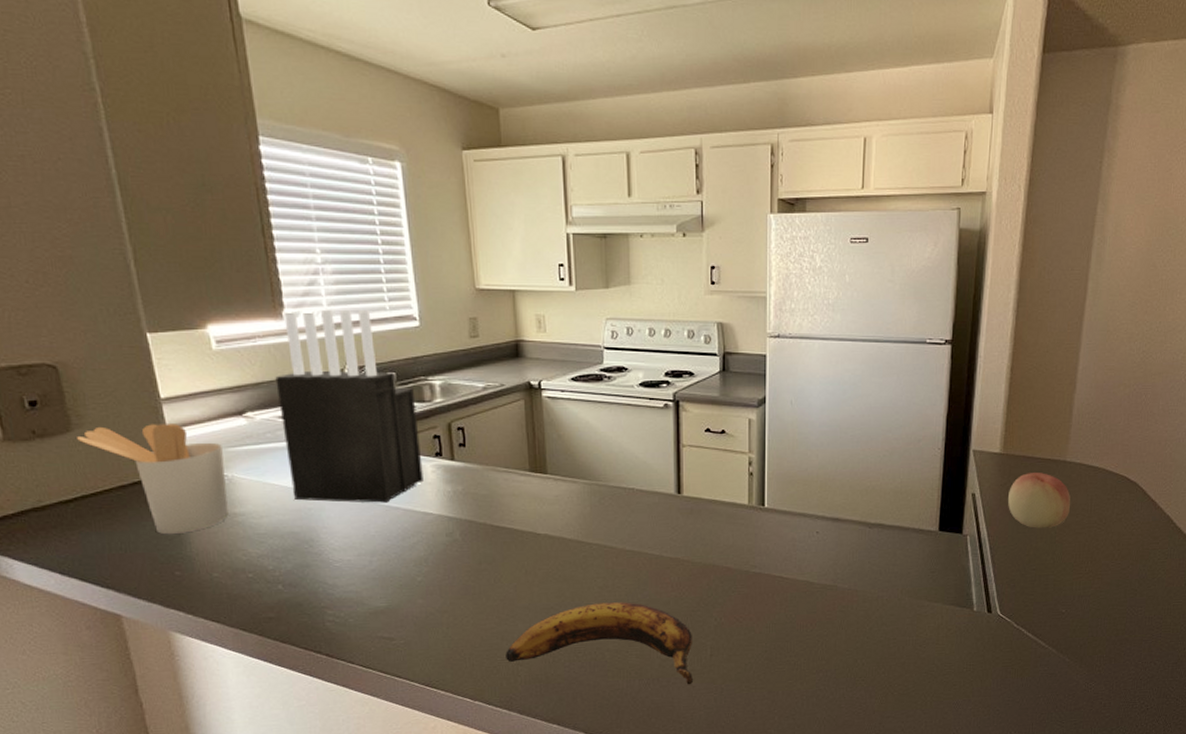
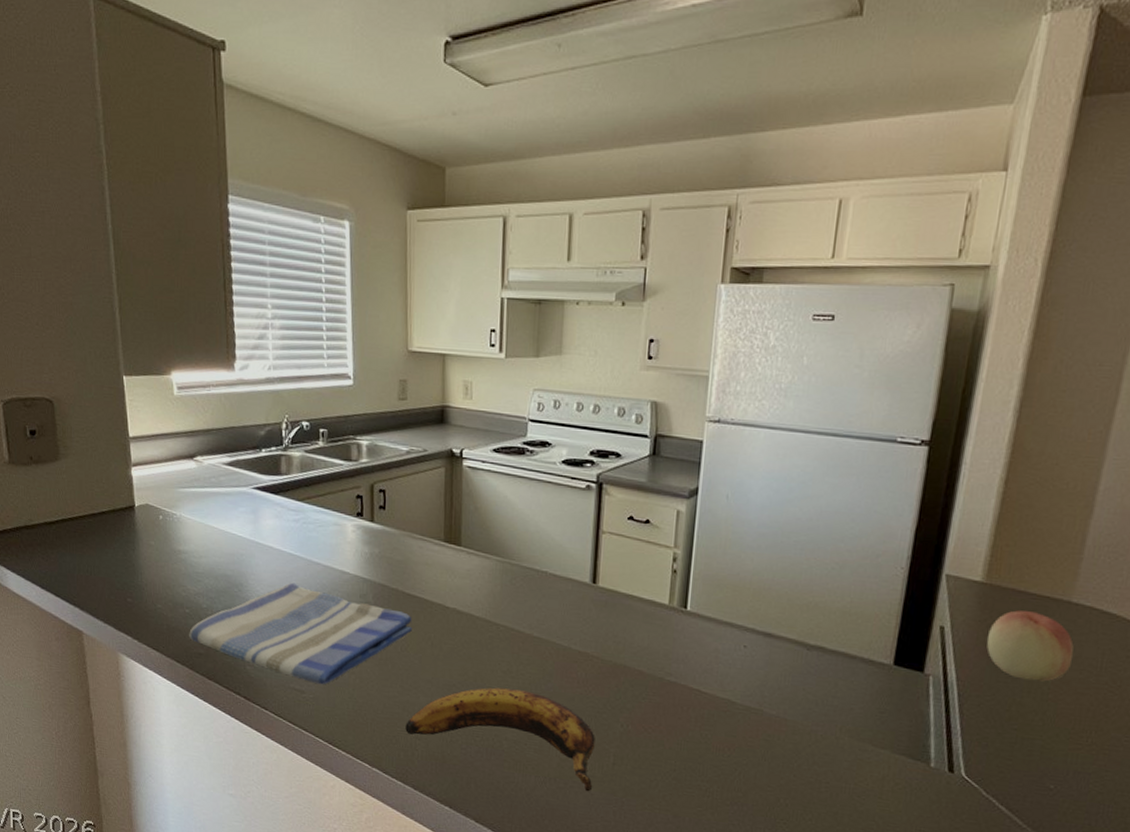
utensil holder: present [77,424,229,535] -> none [63,458,174,564]
dish towel: none [255,530,504,628] -> present [189,582,412,684]
knife block: present [275,309,423,503] -> none [223,360,344,557]

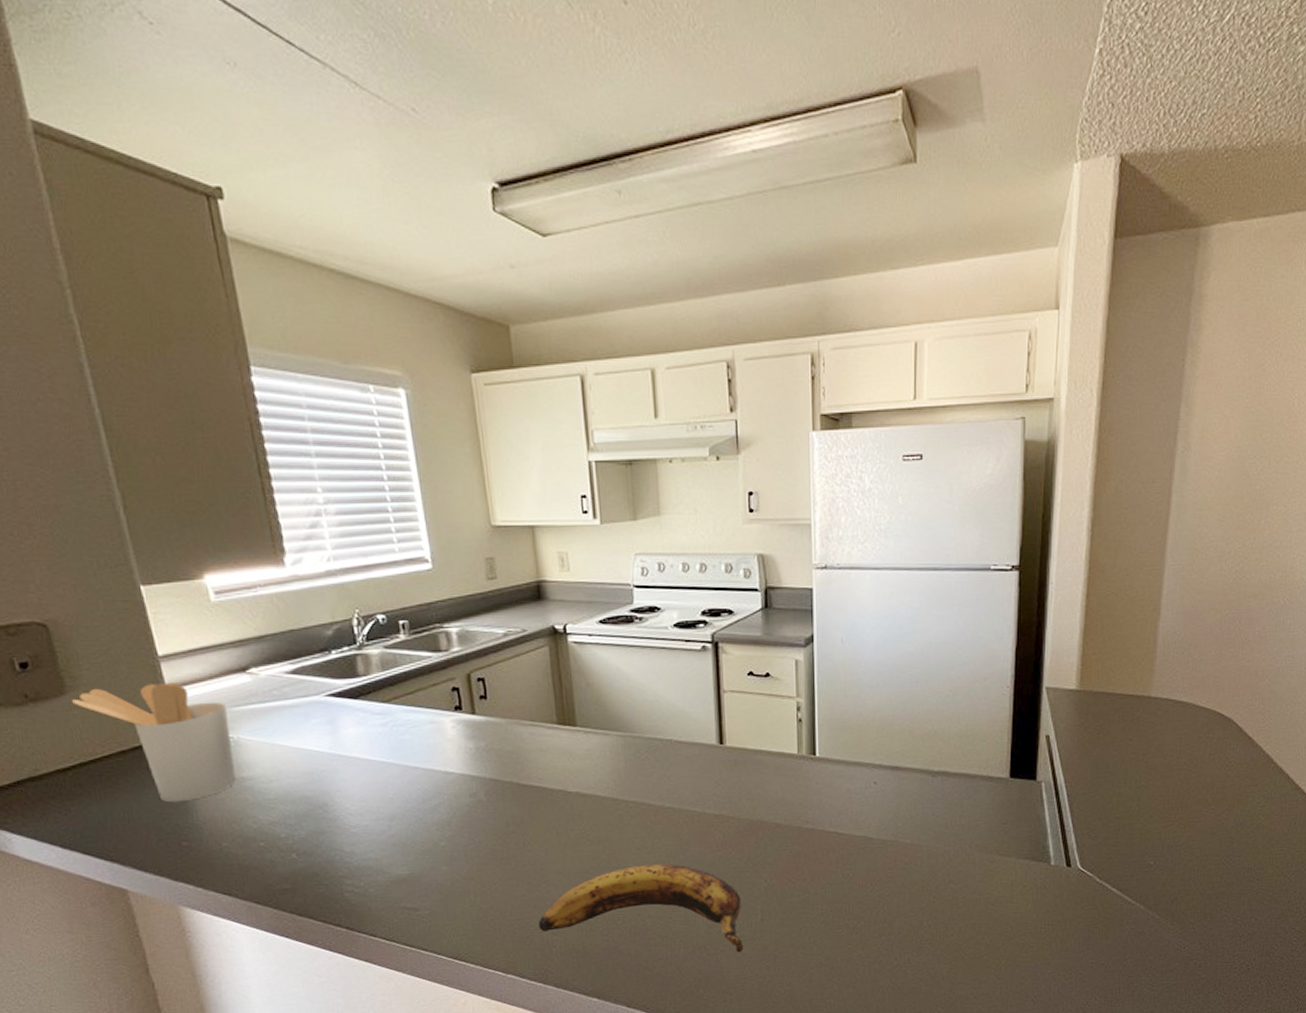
utensil holder: none [63,458,174,564] -> present [72,683,236,803]
dish towel: present [189,582,412,684] -> none [267,793,533,898]
fruit: present [986,610,1074,682] -> none [1087,710,1158,772]

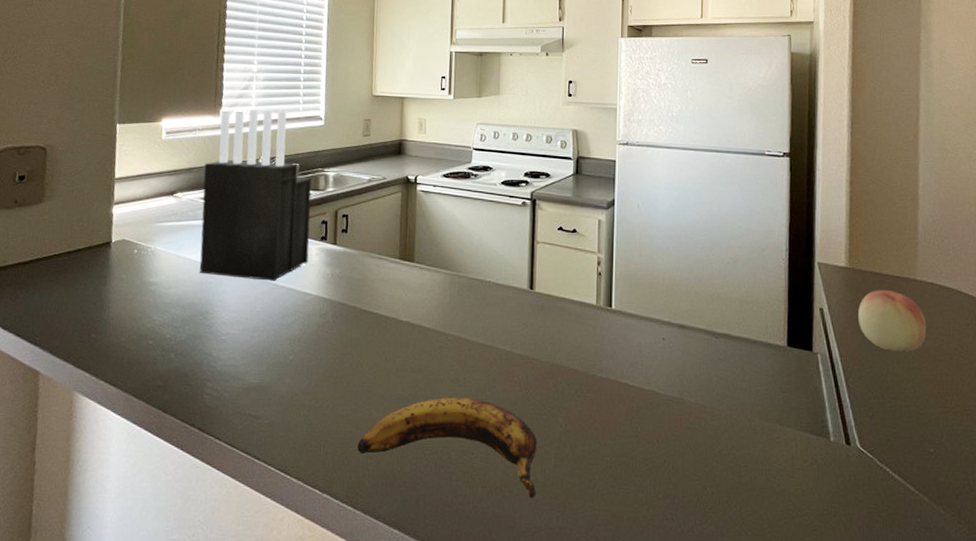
utensil holder: present [72,683,236,803] -> none [46,199,152,299]
knife block: none [279,553,443,763] -> present [199,108,312,281]
fruit: none [1087,710,1158,772] -> present [858,290,927,352]

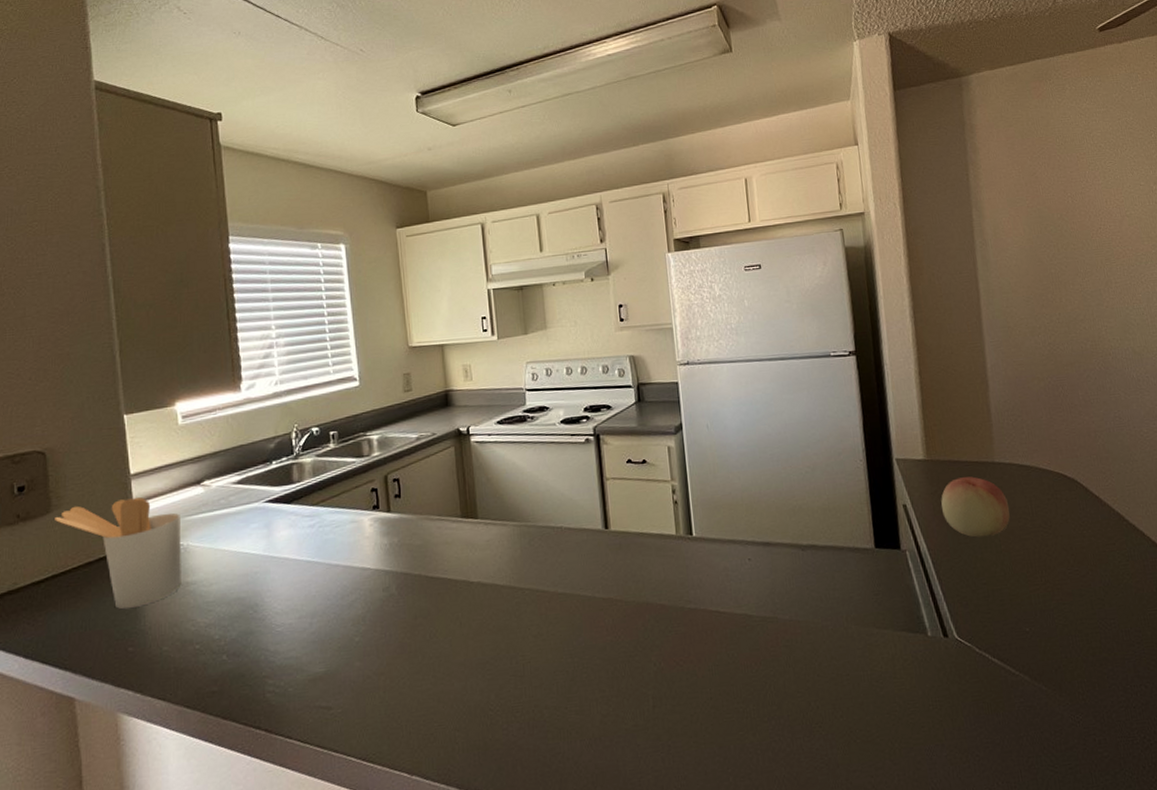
utensil holder: none [46,199,152,299] -> present [55,497,181,610]
knife block: present [199,108,312,281] -> none [231,376,362,565]
banana: present [357,397,537,499] -> none [442,650,637,744]

